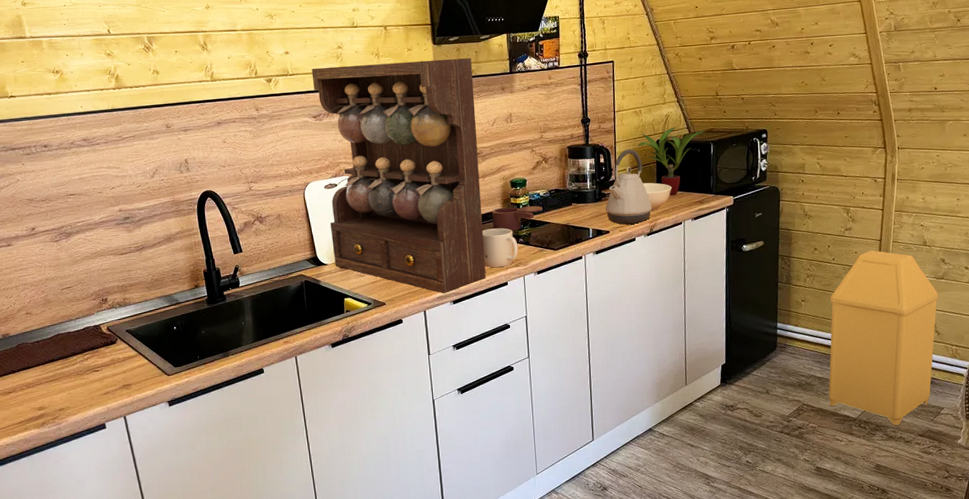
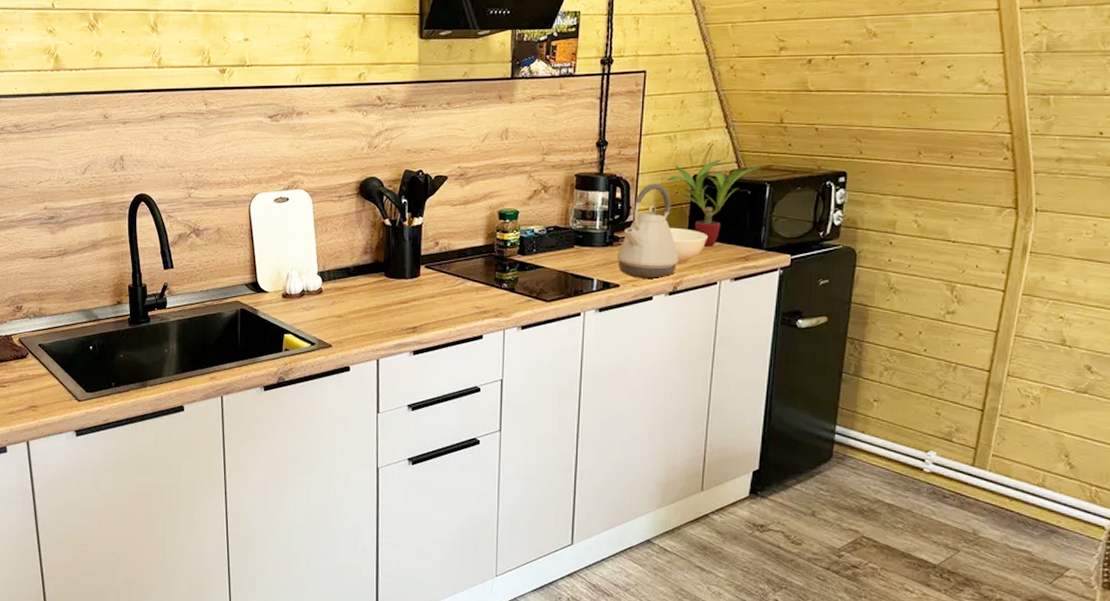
spice rack: present [311,58,486,293] -> none [272,57,465,341]
mug: present [482,228,519,268] -> none [456,268,500,317]
cooking pot: present [492,206,543,231] -> none [472,243,536,273]
trash can: present [828,250,939,426] -> none [899,344,1077,584]

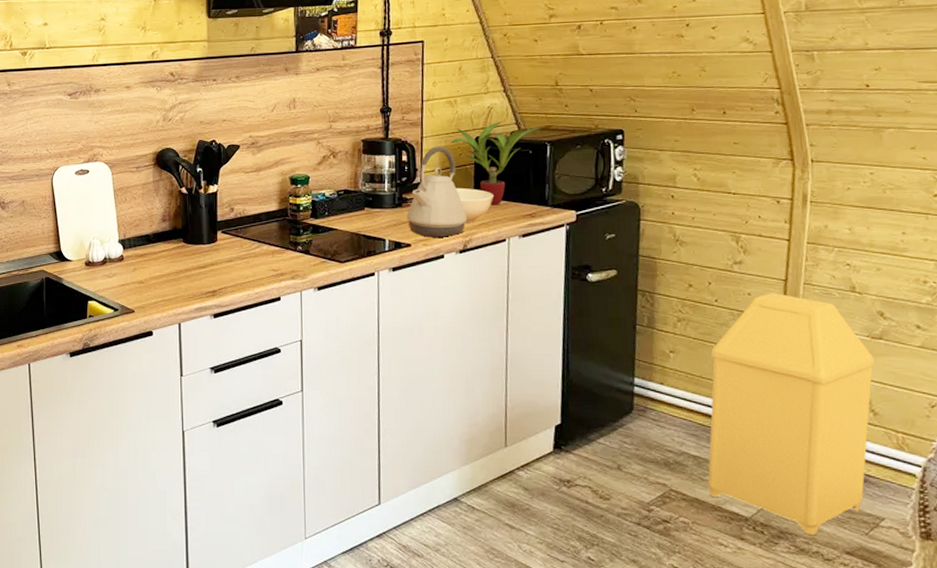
trash can: none [899,344,1077,584] -> present [707,293,875,536]

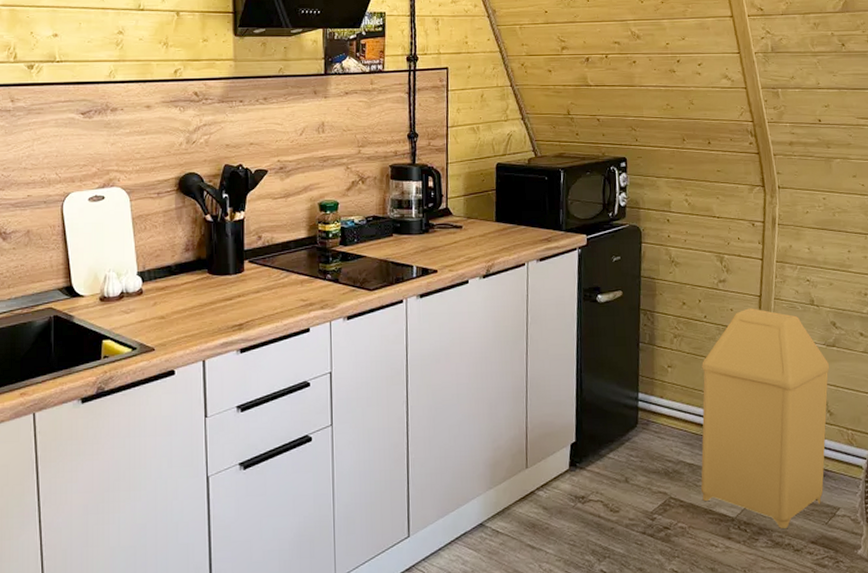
kettle: present [406,146,468,237] -> none [433,172,490,263]
potted plant: present [451,122,542,205] -> none [474,149,556,230]
bowl: present [456,187,495,223] -> none [479,213,514,248]

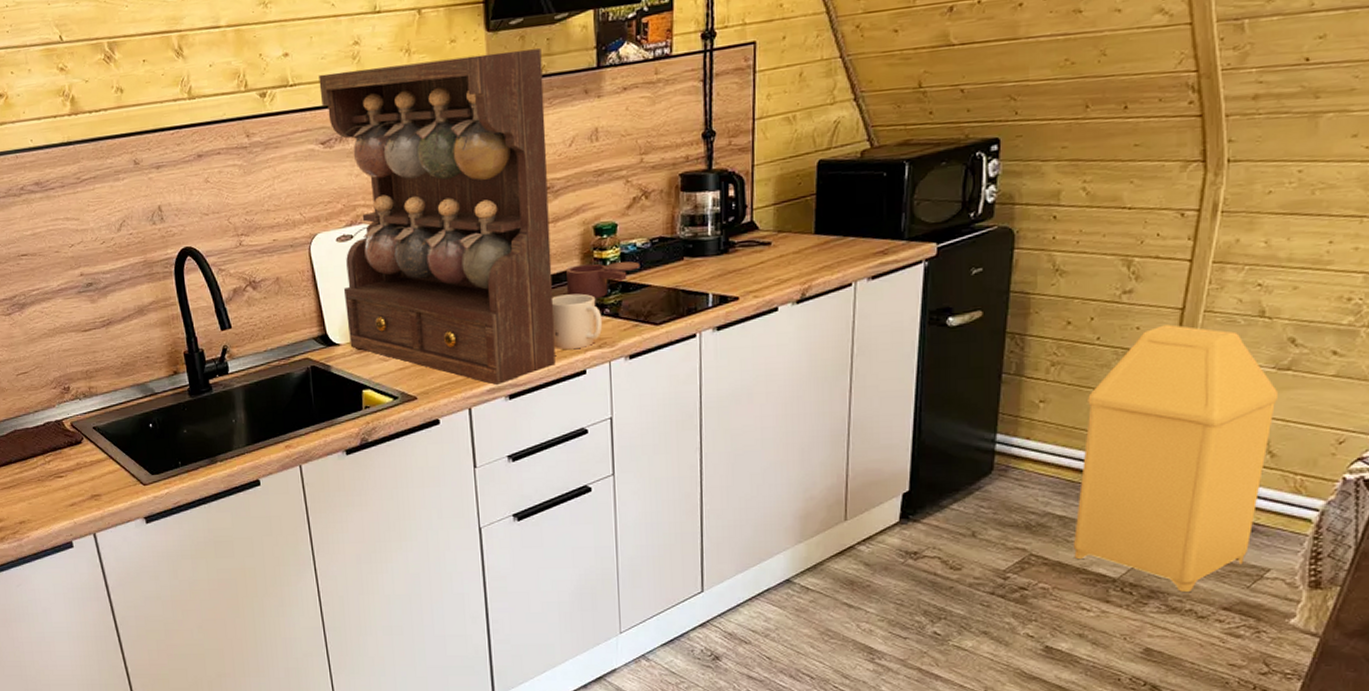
spice rack: none [84,53,283,339] -> present [318,48,556,385]
mug: none [281,260,325,310] -> present [551,293,603,350]
cooking pot: none [295,235,357,265] -> present [566,261,640,298]

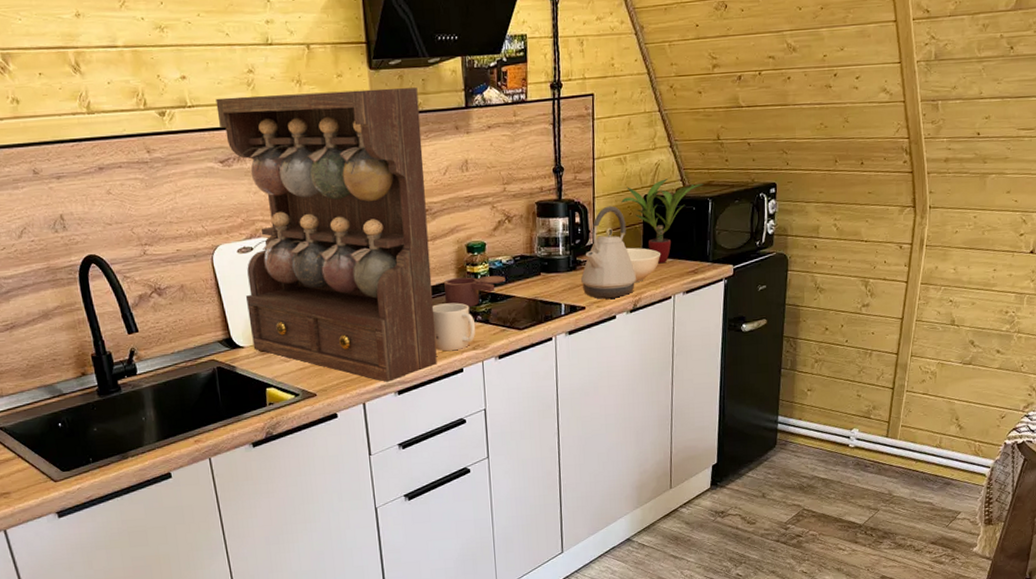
kettle: none [733,174,807,288] -> present [580,206,637,299]
potted plant: none [788,139,900,244] -> present [621,179,705,264]
bowl: none [793,224,840,268] -> present [626,247,661,283]
trash can: present [1072,324,1279,593] -> none [832,330,964,533]

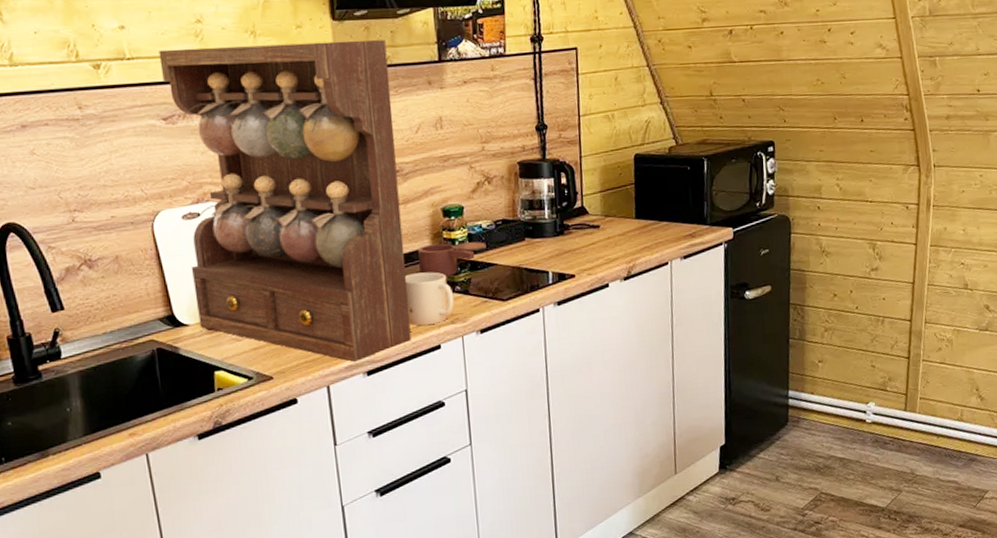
kettle: present [580,206,637,299] -> none [568,165,630,266]
potted plant: present [621,179,705,264] -> none [610,137,699,227]
bowl: present [626,247,661,283] -> none [617,210,656,248]

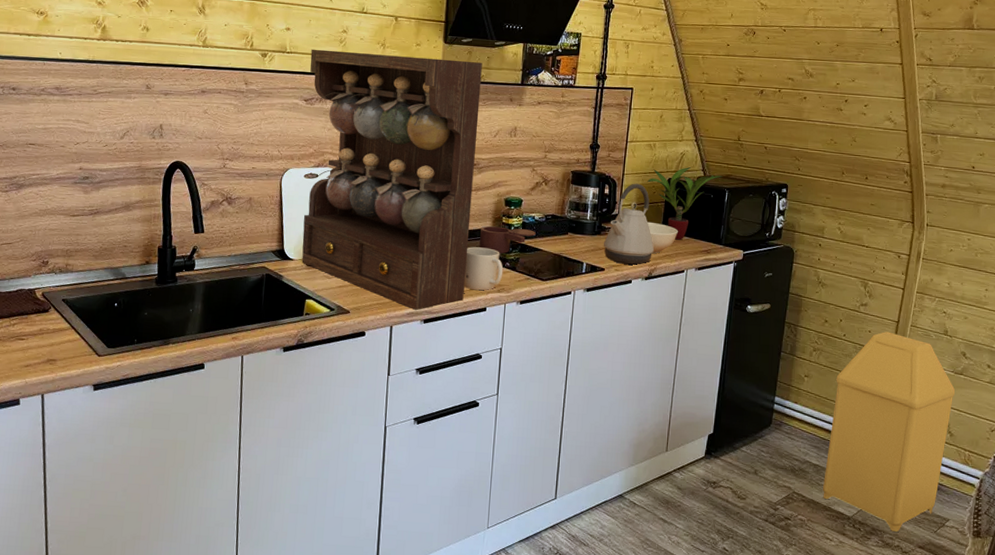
kettle: none [568,165,630,266] -> present [603,183,655,265]
potted plant: none [610,137,699,227] -> present [647,167,723,240]
bowl: none [617,210,656,248] -> present [647,221,679,254]
trash can: none [851,295,982,516] -> present [822,331,956,533]

